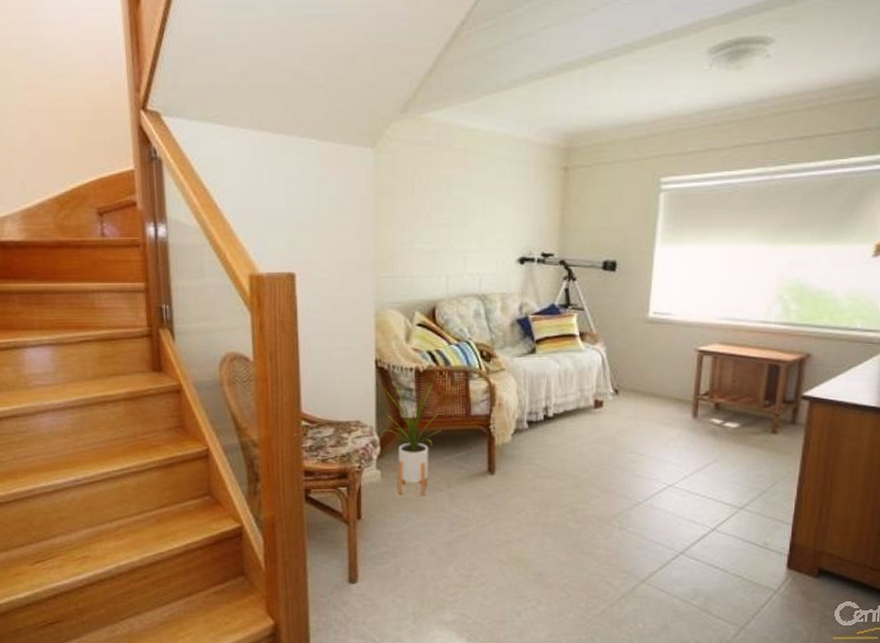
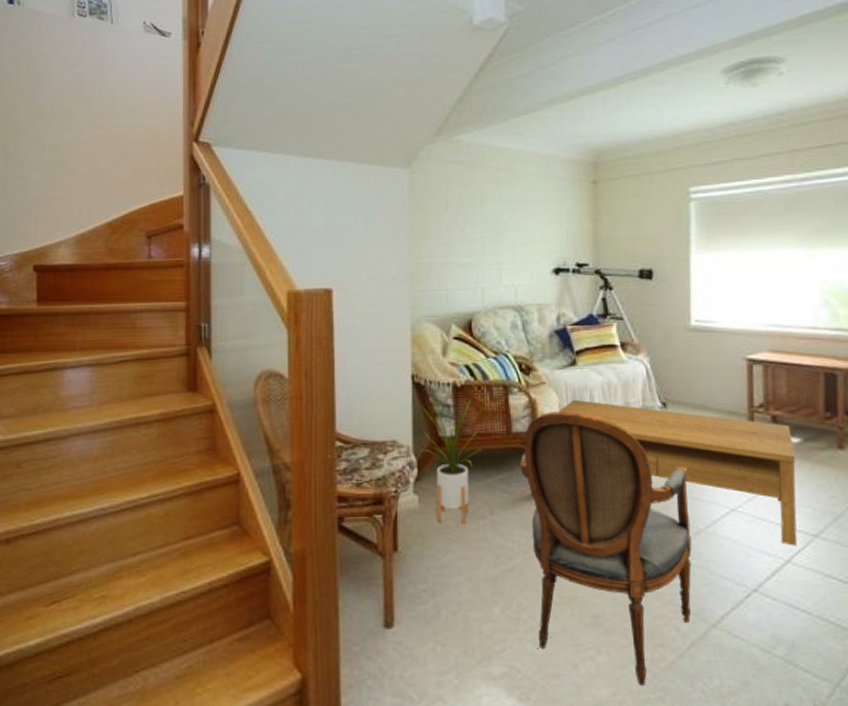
armchair: none [477,396,633,629] -> present [519,411,692,685]
coffee table: none [516,385,732,517] -> present [558,399,797,546]

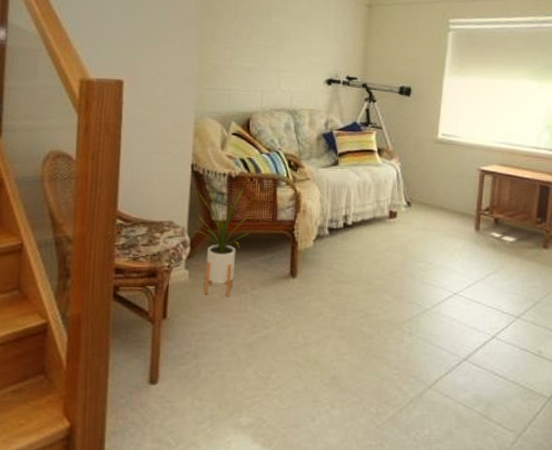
armchair: present [519,411,692,685] -> none [281,204,422,434]
coffee table: present [558,399,797,546] -> none [319,194,509,325]

